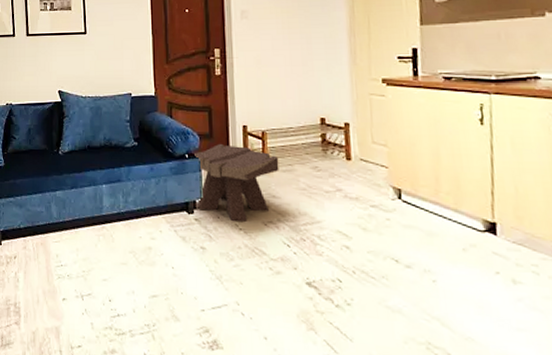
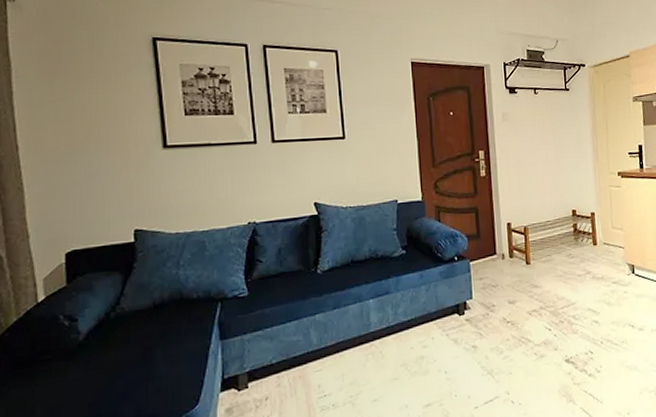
side table: present [194,143,279,222] -> none [463,242,540,315]

